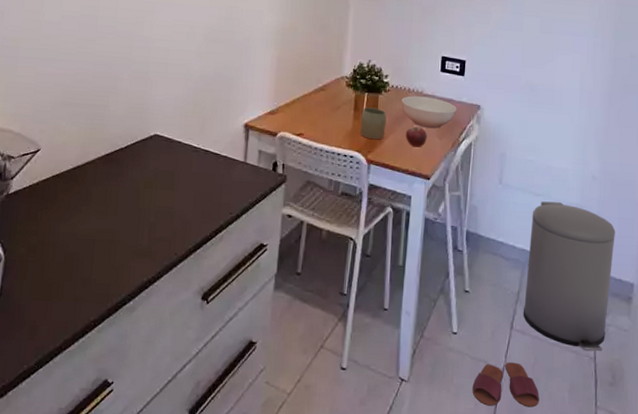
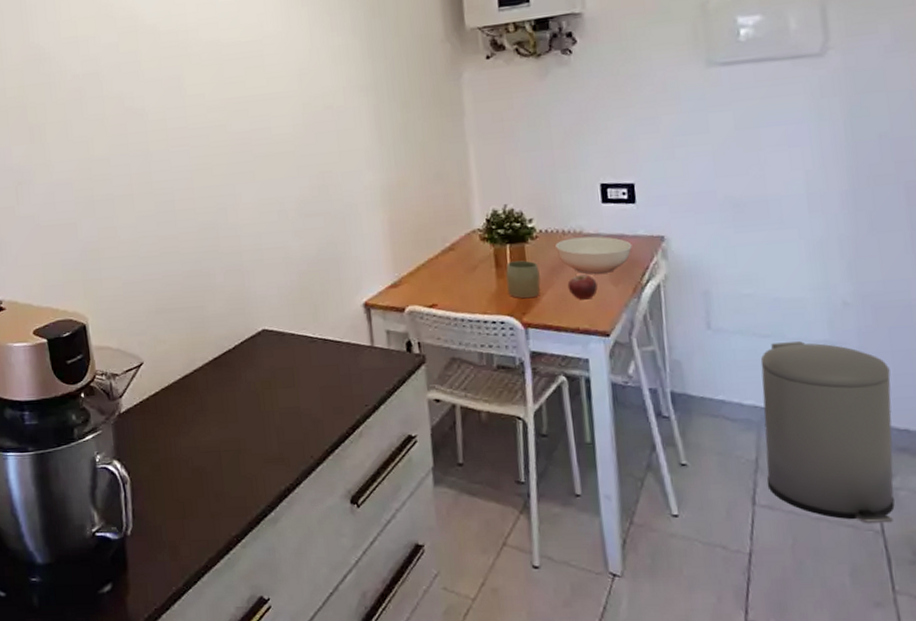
slippers: present [472,362,539,408] -> none [710,545,808,599]

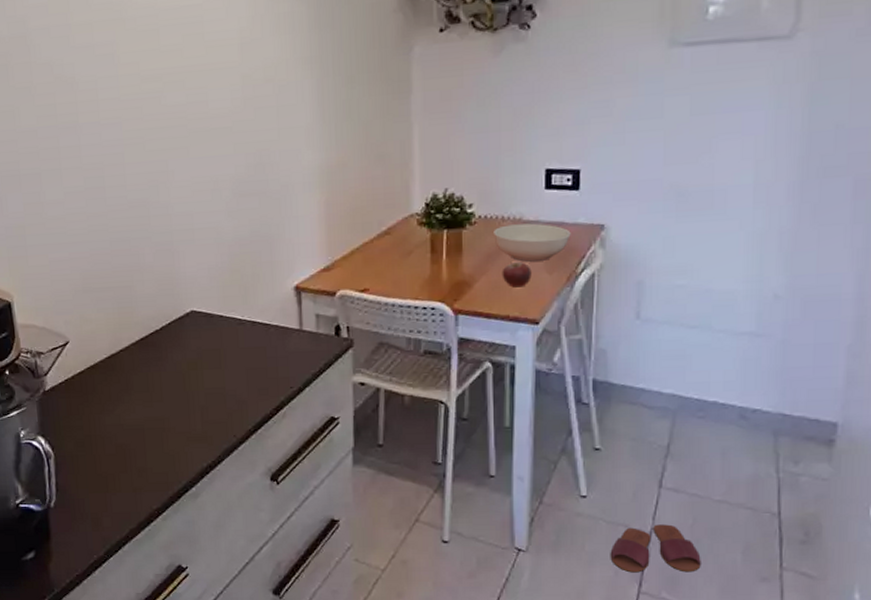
mug: present [505,260,541,299] -> none [439,246,475,285]
slippers: none [710,545,808,599] -> present [610,524,701,573]
pedal bin: present [760,341,895,524] -> none [677,333,810,507]

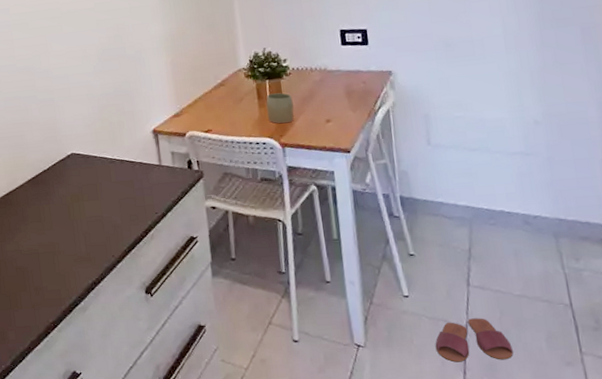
mug: none [439,246,475,285] -> present [265,92,294,124]
bowl: present [493,223,571,262] -> none [305,72,366,103]
fruit: present [502,261,532,288] -> none [315,102,340,124]

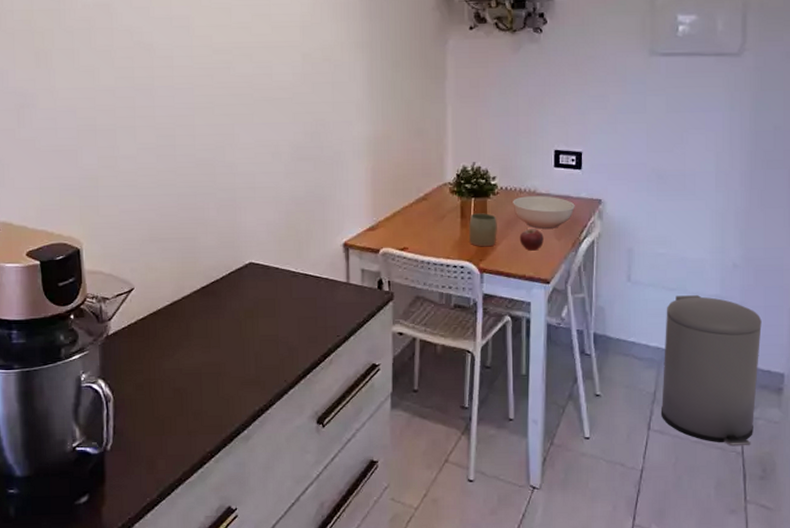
bowl: none [305,72,366,103] -> present [513,196,575,229]
fruit: none [315,102,340,124] -> present [519,228,544,251]
slippers: present [435,318,513,363] -> none [609,463,683,507]
pedal bin: none [470,153,580,299] -> present [662,295,762,447]

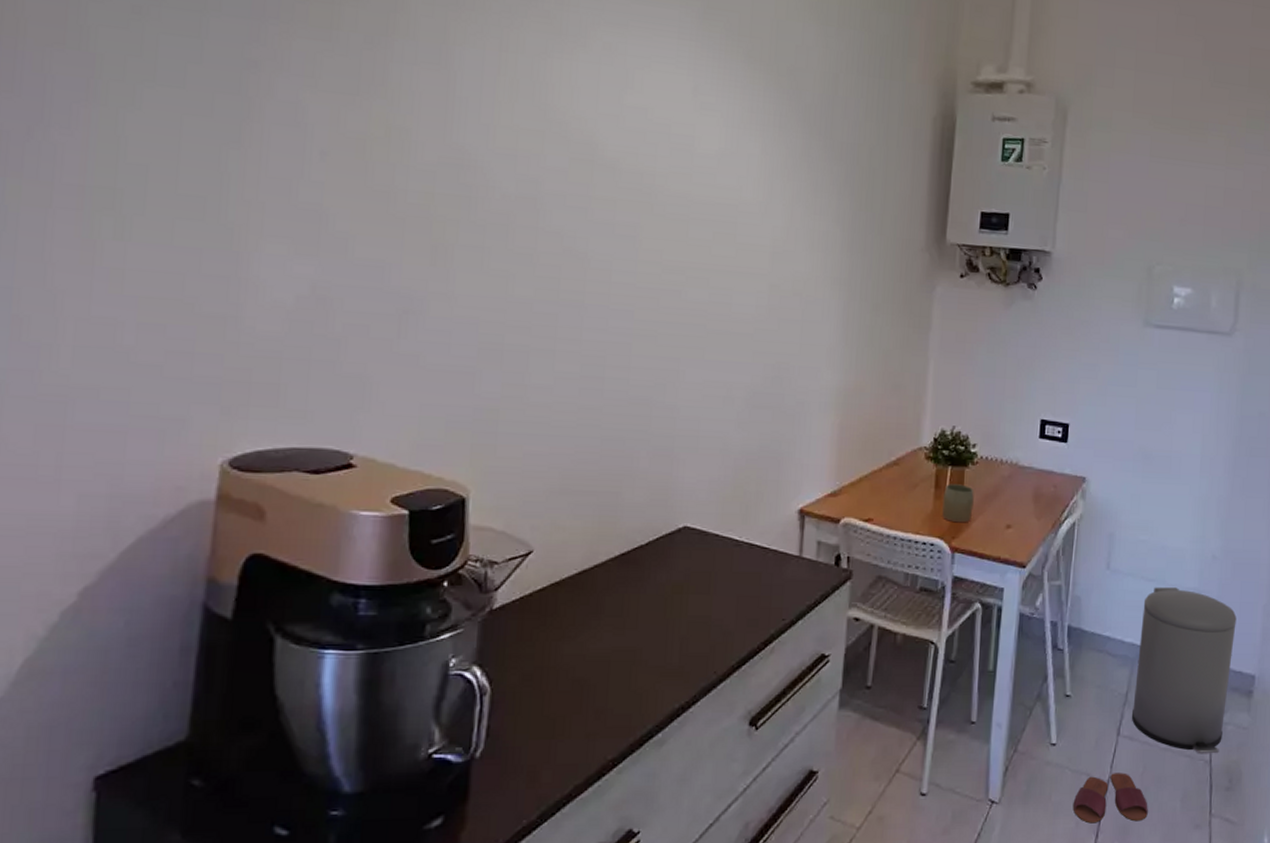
bowl: present [513,196,575,229] -> none [992,468,1058,506]
fruit: present [519,228,544,251] -> none [996,504,1023,530]
slippers: none [609,463,683,507] -> present [1072,772,1148,824]

